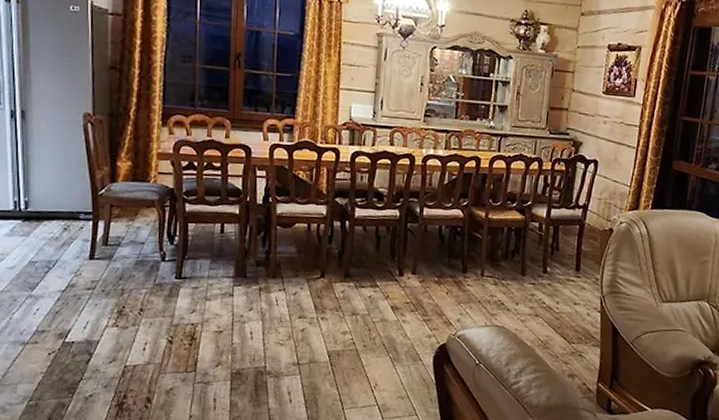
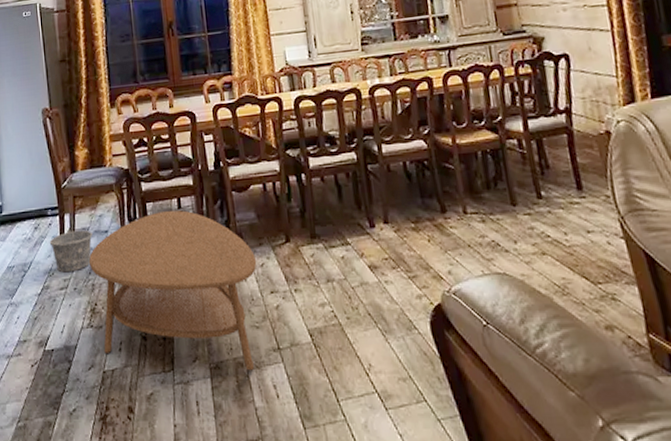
bucket: none [79,222,128,275] -> present [49,215,93,273]
coffee table: none [121,233,291,379] -> present [89,210,257,371]

